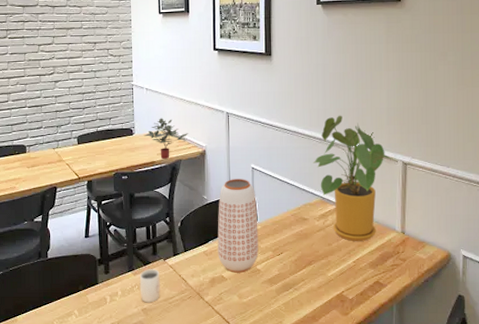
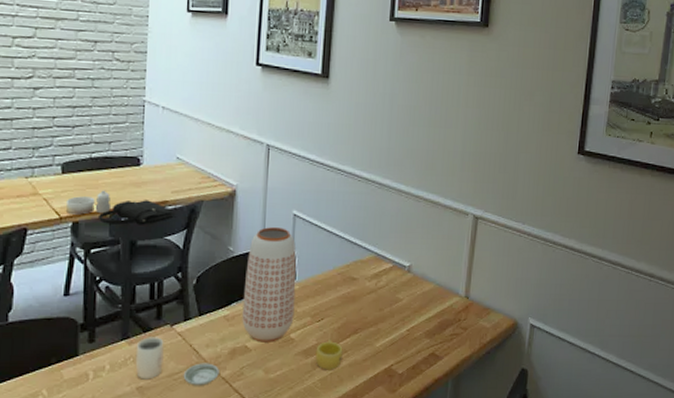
sugar bowl: none [83,155,114,175] -> present [67,190,112,215]
handbag: none [106,161,163,181] -> present [99,200,177,225]
potted plant: present [144,118,188,160] -> none [156,146,215,200]
saucer: none [176,290,203,308] -> present [183,363,219,386]
cup: none [278,269,301,296] -> present [315,339,343,370]
house plant: present [313,115,397,241] -> none [369,156,467,306]

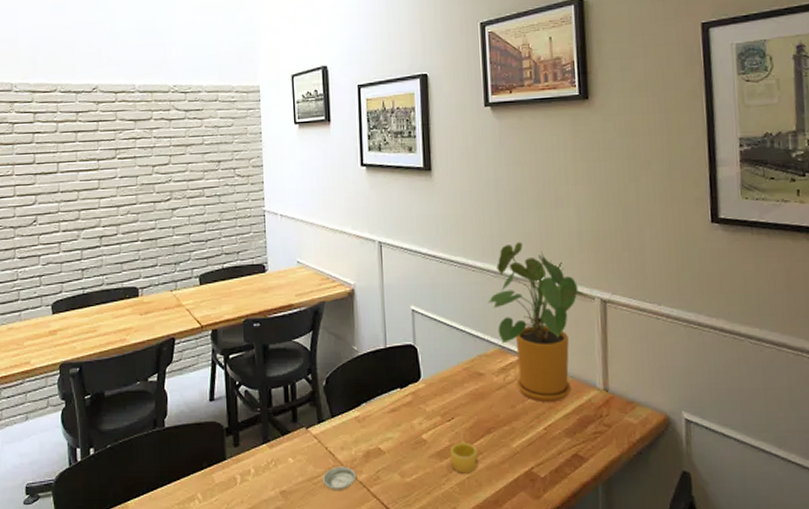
sugar bowl: present [67,190,112,215] -> none [206,297,244,323]
handbag: present [99,200,177,225] -> none [234,304,303,330]
mug: present [135,337,164,380] -> none [276,440,303,484]
vase: present [242,227,296,342] -> none [371,324,424,444]
house plant: none [369,156,467,306] -> present [487,241,593,402]

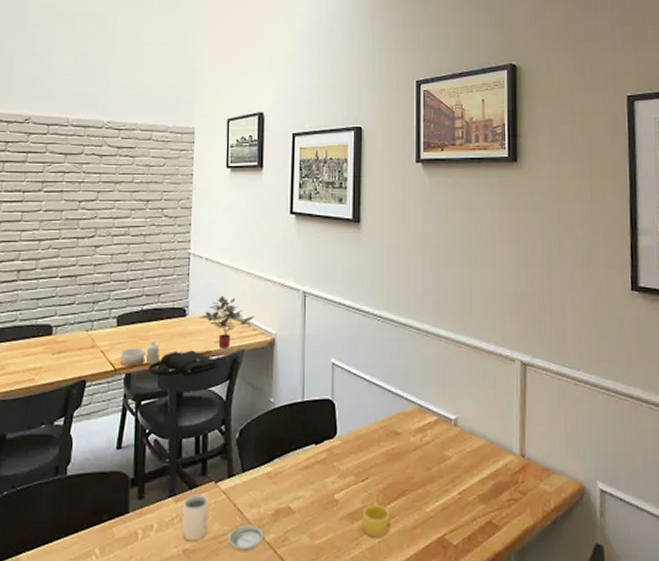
sugar bowl: none [206,297,244,323] -> present [120,341,160,366]
handbag: none [234,304,303,330] -> present [149,350,220,376]
mug: none [276,440,303,484] -> present [181,494,209,542]
potted plant: none [279,250,333,302] -> present [200,296,255,350]
house plant: present [487,241,593,402] -> none [409,299,514,465]

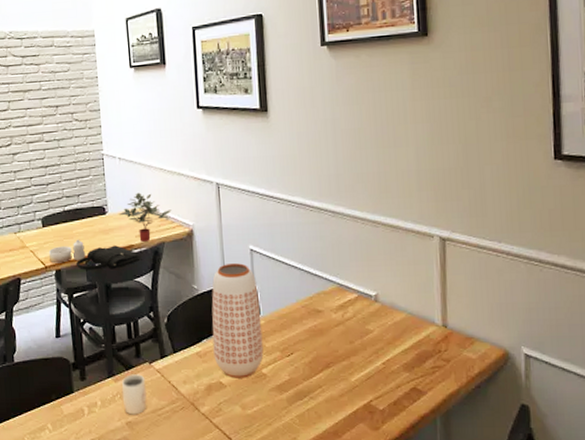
saucer: present [228,525,264,551] -> none [166,399,199,421]
vase: none [285,377,338,504] -> present [211,263,264,378]
cup: present [361,501,390,538] -> none [289,373,318,406]

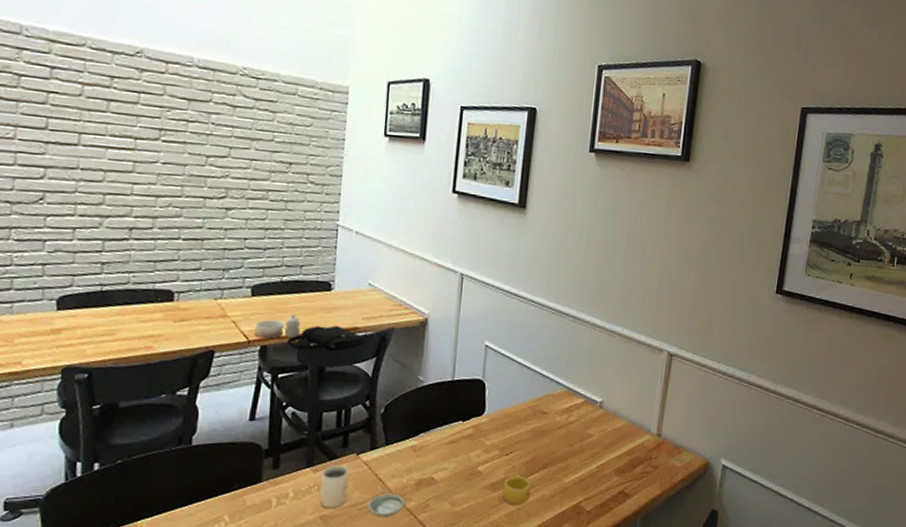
potted plant: present [119,192,172,243] -> none [347,272,407,327]
saucer: none [166,399,199,421] -> present [367,493,405,517]
vase: present [211,263,264,378] -> none [429,357,487,475]
cup: none [289,373,318,406] -> present [502,473,531,505]

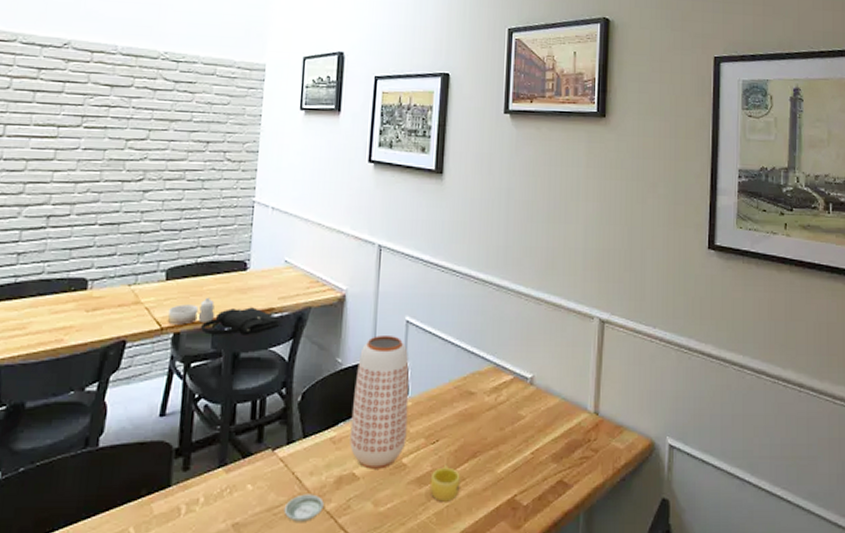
mug: present [319,465,350,508] -> none [231,463,265,515]
vase: none [429,357,487,475] -> present [349,336,409,469]

